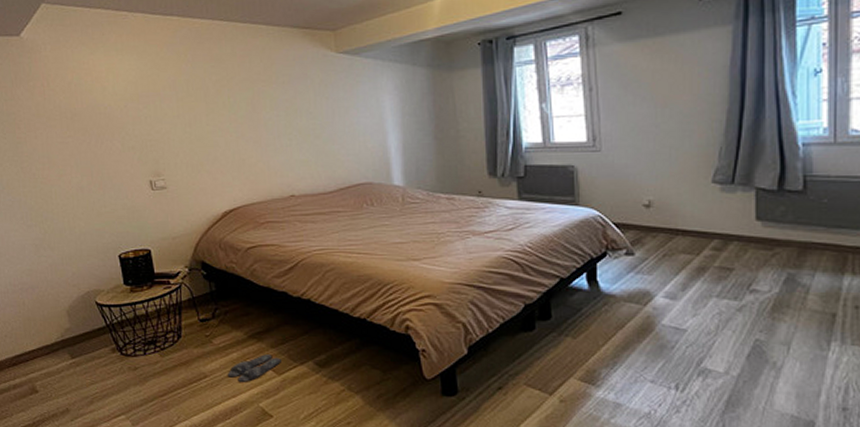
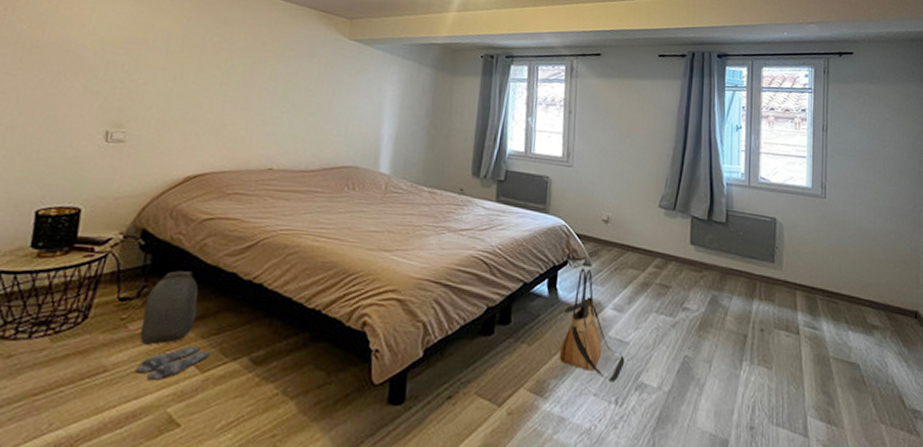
backpack: none [220,292,263,355] -> present [140,270,199,345]
tote bag: none [608,258,683,368] -> present [559,268,625,381]

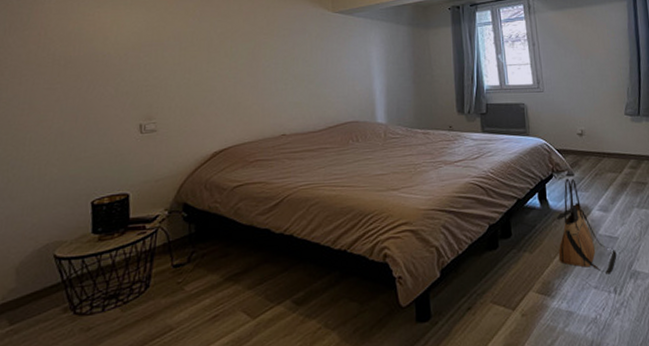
slippers: present [135,346,210,380] -> none [197,297,257,332]
backpack: present [140,270,199,345] -> none [195,232,241,302]

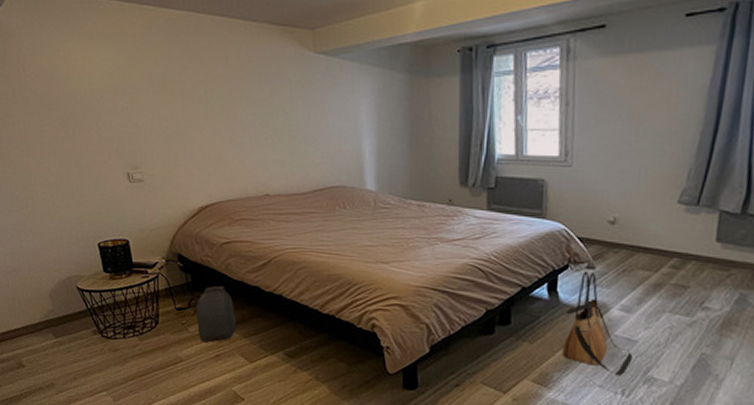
backpack: none [195,232,241,302] -> present [196,285,236,343]

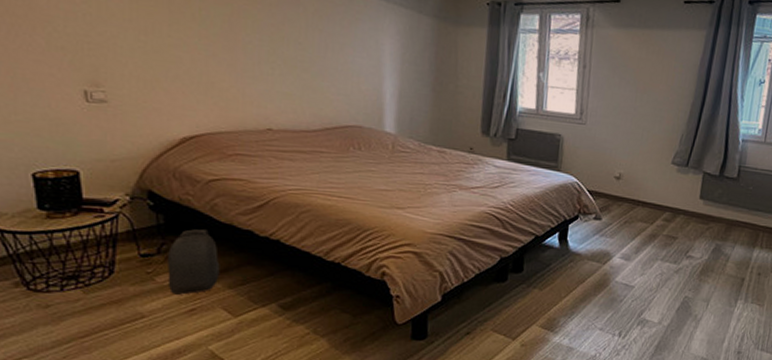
tote bag: present [561,271,633,375] -> none [568,222,630,318]

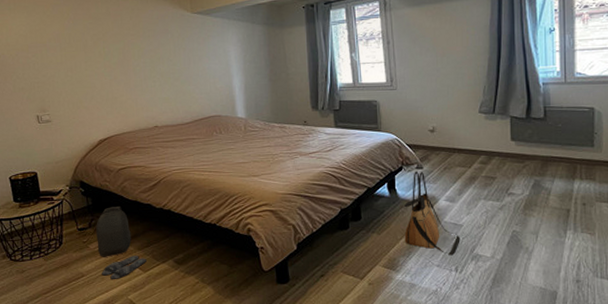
slippers: none [172,295,239,324] -> present [102,256,147,279]
tote bag: none [568,222,630,318] -> present [404,171,461,255]

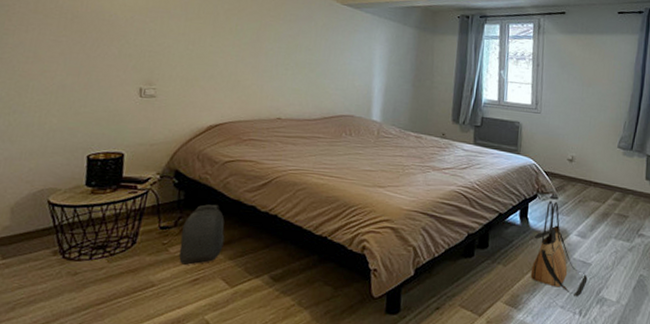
slippers: present [102,256,147,279] -> none [177,266,237,293]

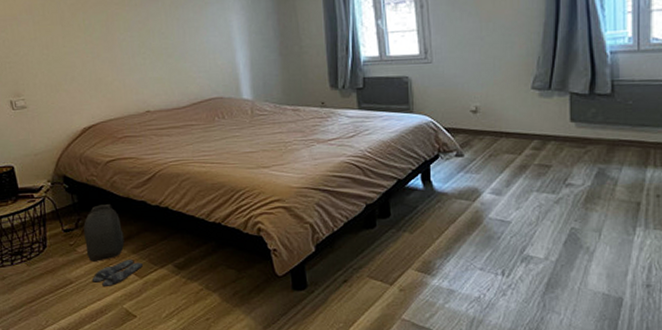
slippers: none [177,266,237,293] -> present [92,260,143,286]
tote bag: present [530,201,588,296] -> none [441,159,508,256]

